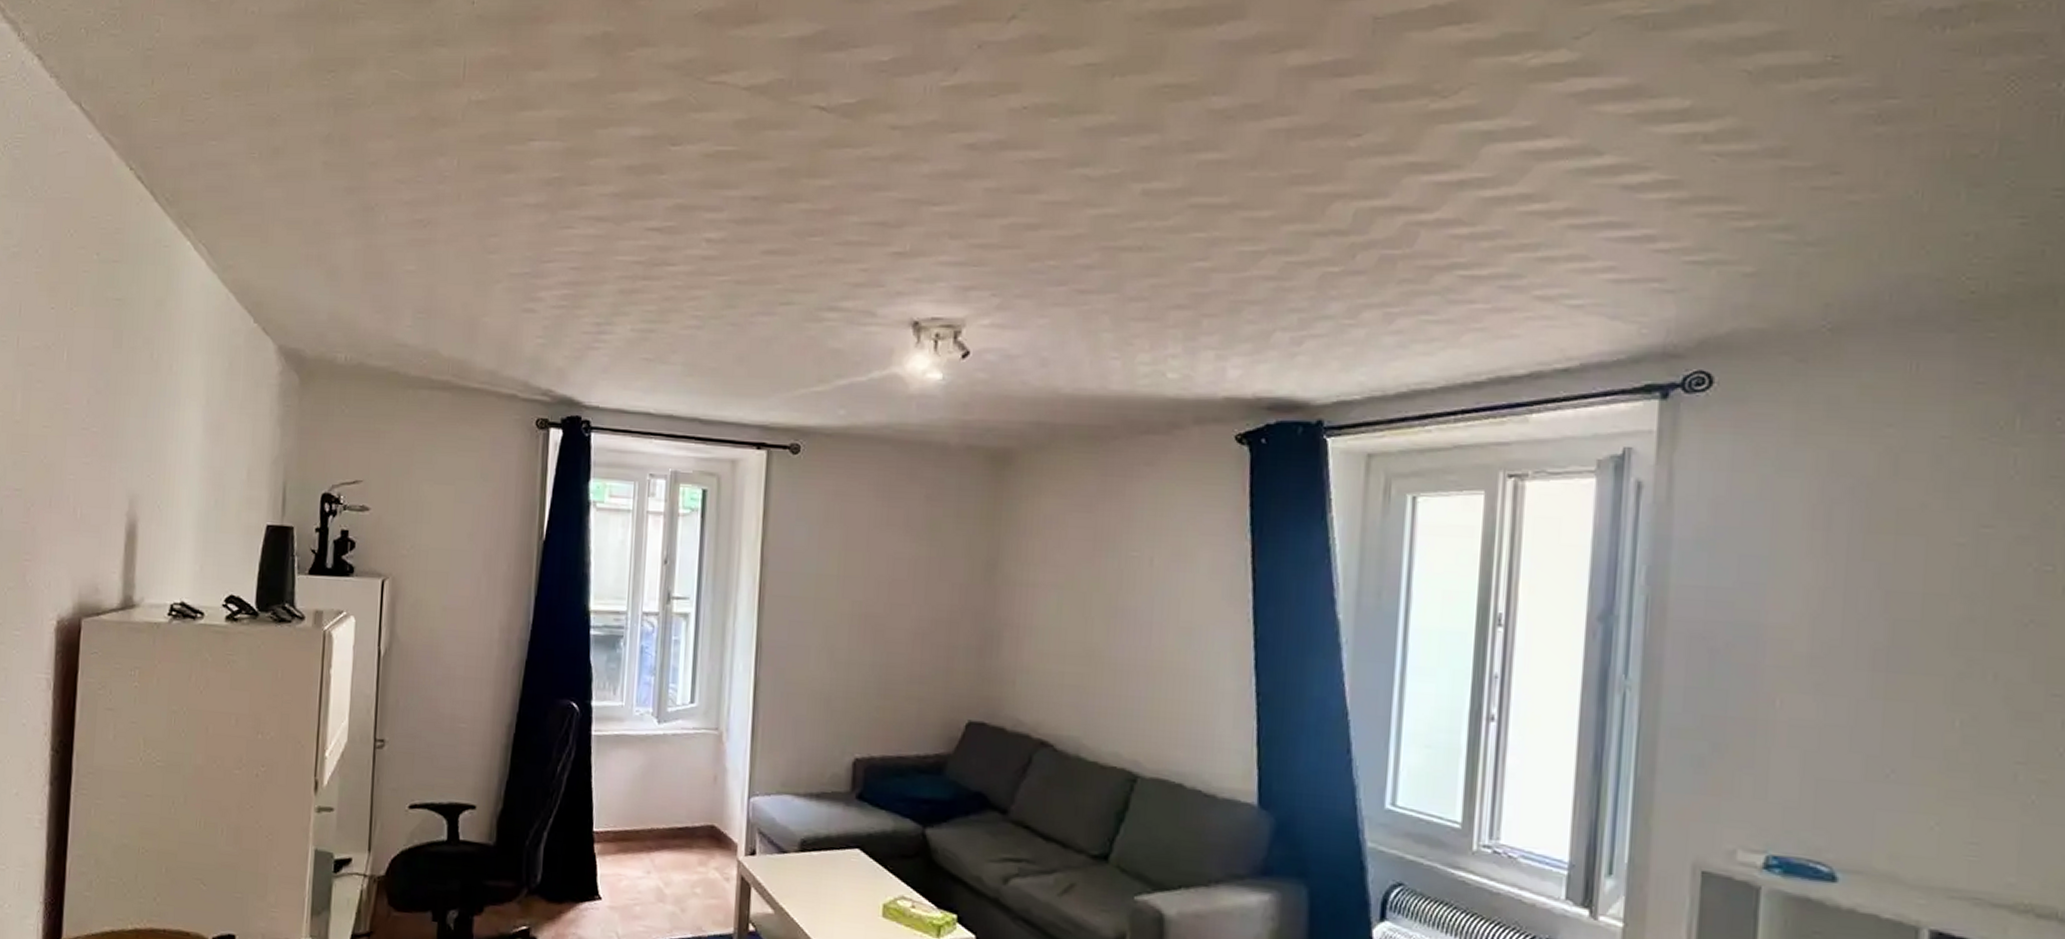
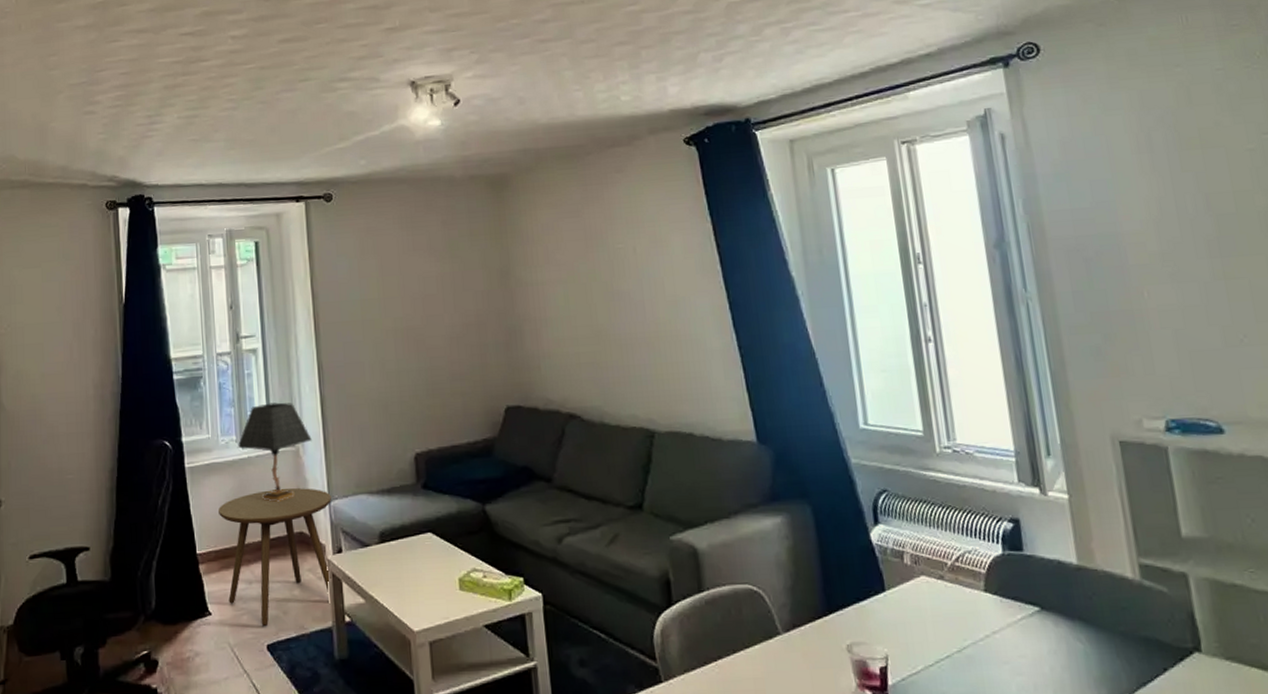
side table: none [622,773,752,922] -> present [218,488,331,627]
table lamp: none [652,677,738,789] -> present [237,402,312,502]

